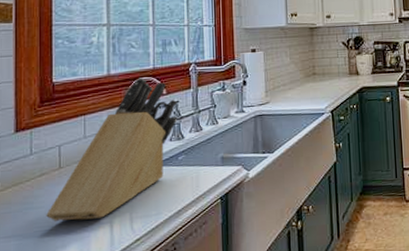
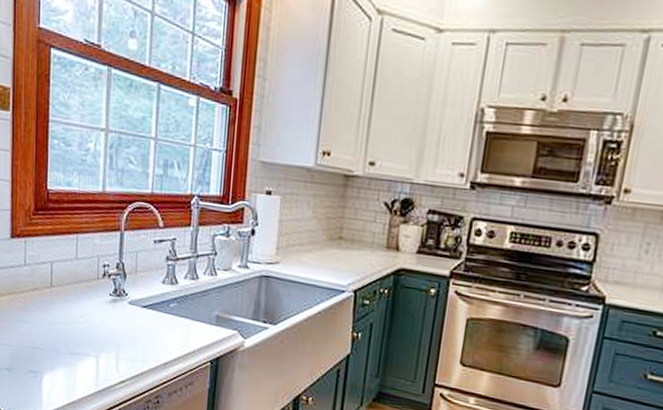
knife block: present [46,77,178,221] -> none [37,202,174,350]

